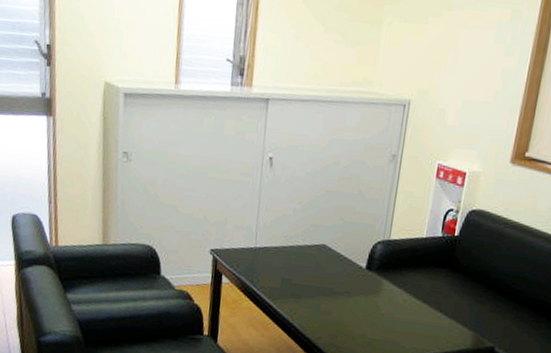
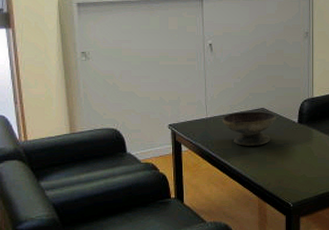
decorative bowl: none [272,245,340,290] -> present [222,111,276,146]

